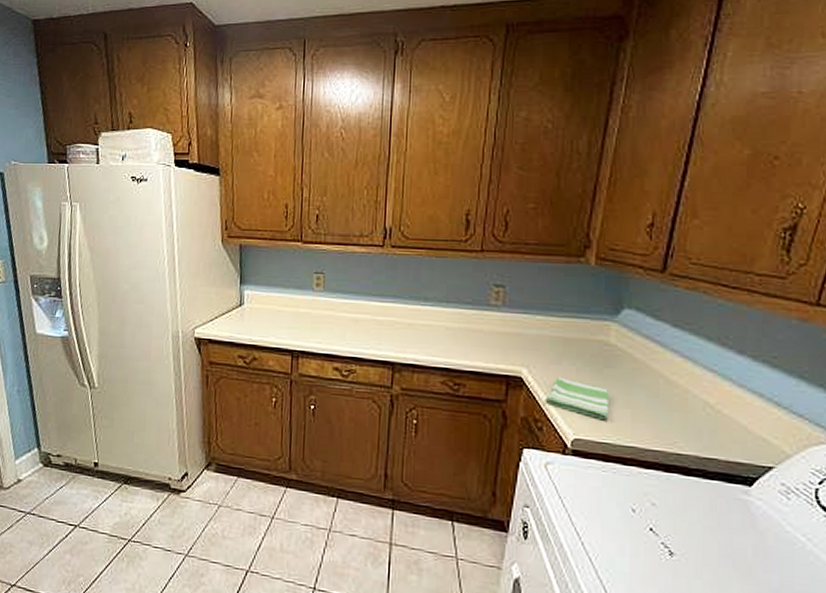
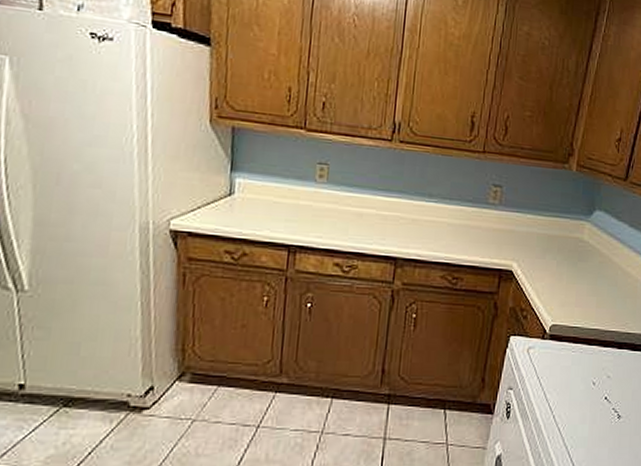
dish towel: present [546,376,610,419] -> none [531,270,581,306]

